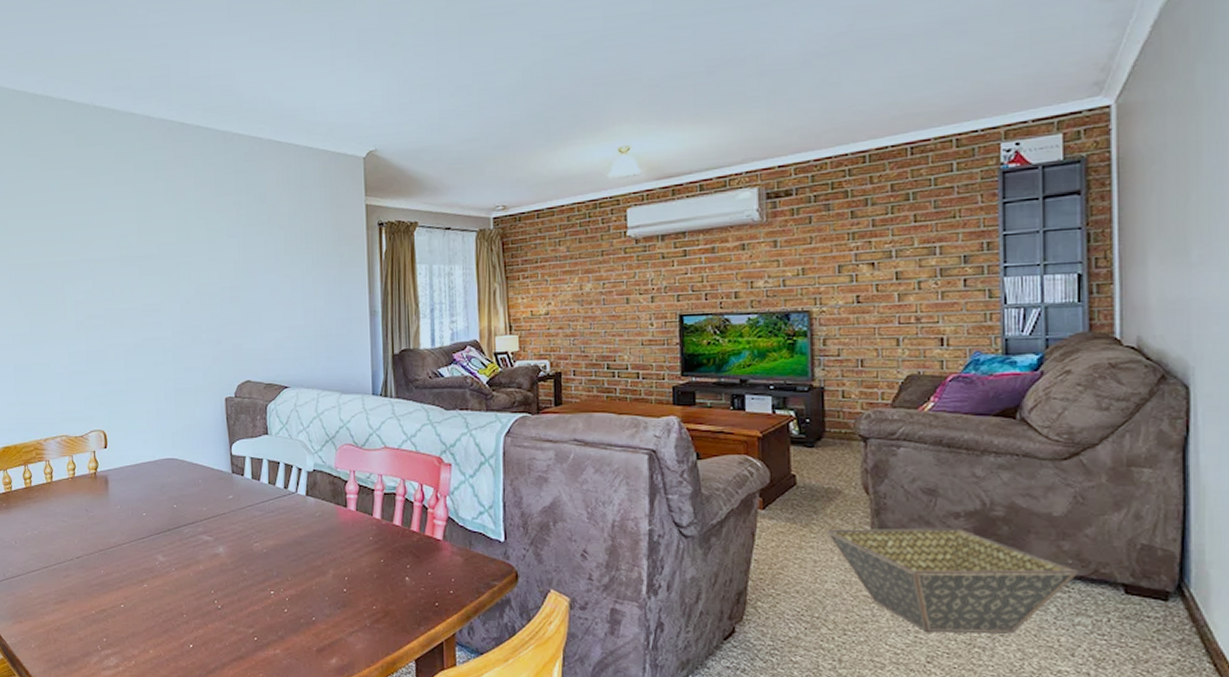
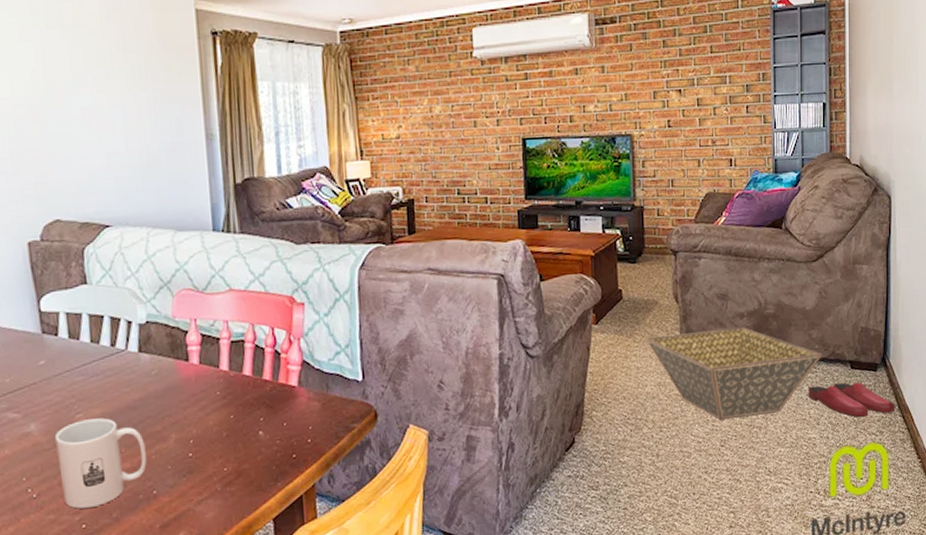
mug: none [237,548,309,624] -> present [54,418,148,509]
slippers: none [1057,608,1200,657] -> present [808,382,895,417]

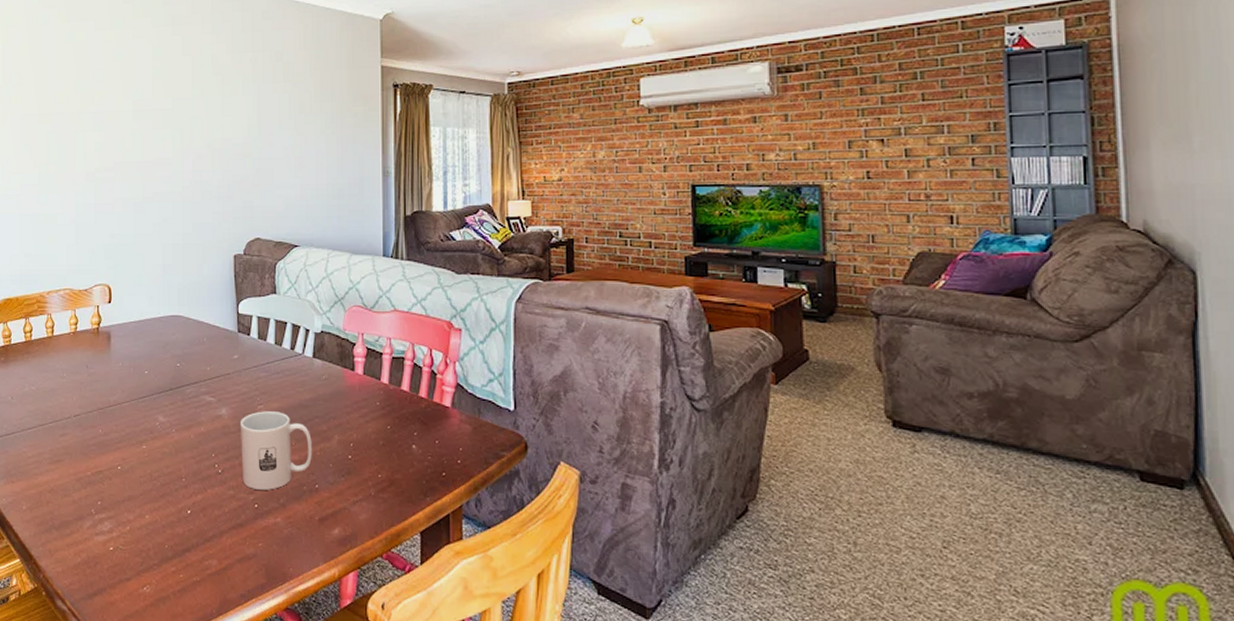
basket: present [646,326,823,421] -> none [840,406,1094,520]
slippers: present [808,382,895,417] -> none [1073,494,1218,548]

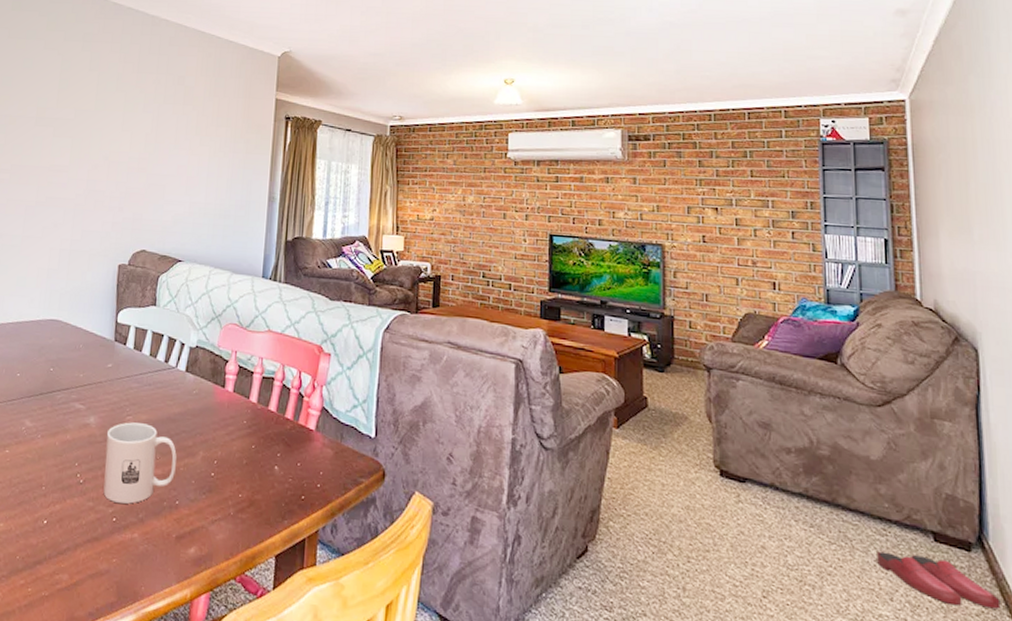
slippers: none [1073,494,1218,548] -> present [877,551,1001,610]

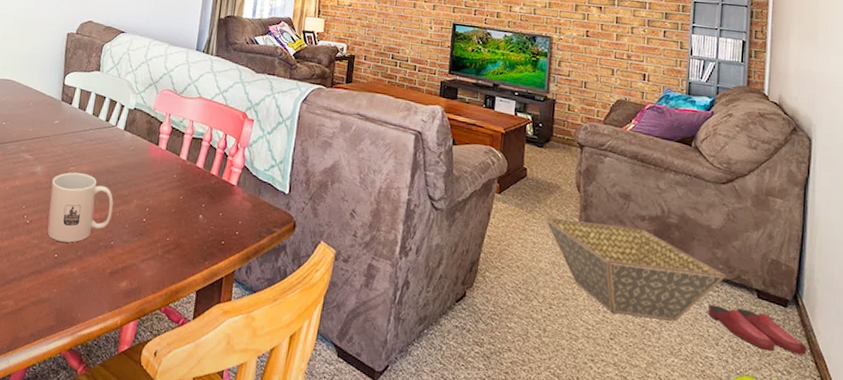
basket: none [674,453,895,573] -> present [545,217,727,322]

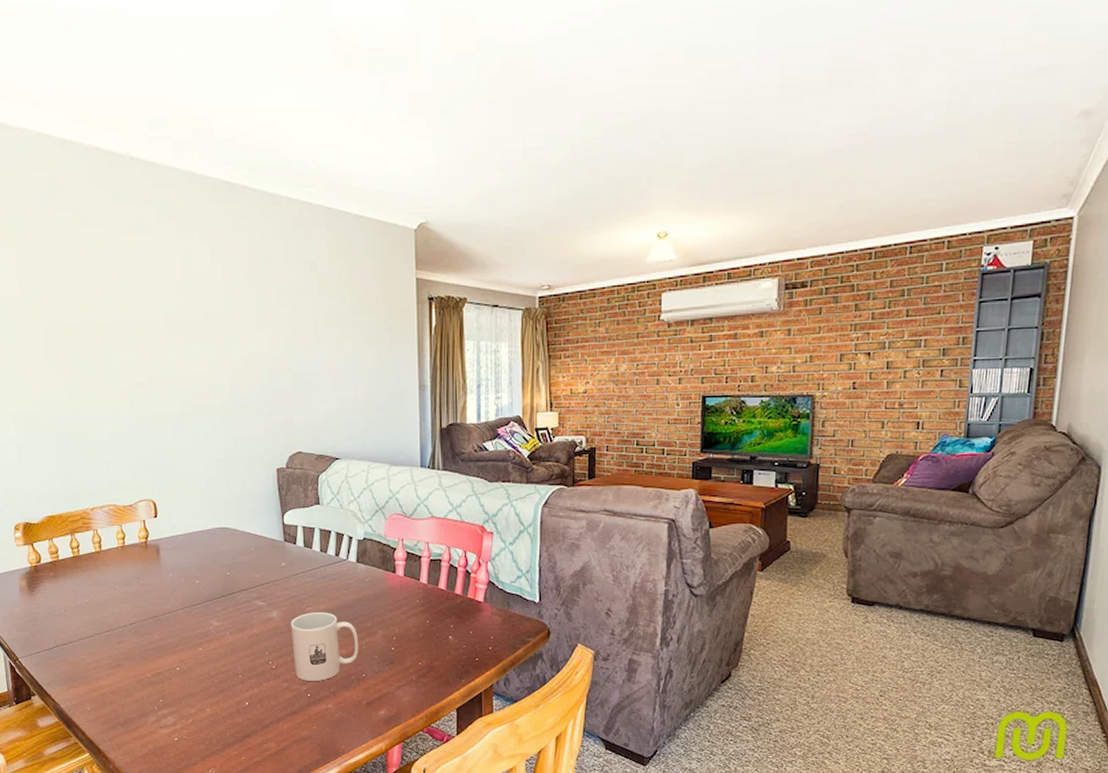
basket: present [545,217,727,322] -> none [811,585,1002,672]
slippers: present [708,304,807,355] -> none [981,649,1081,684]

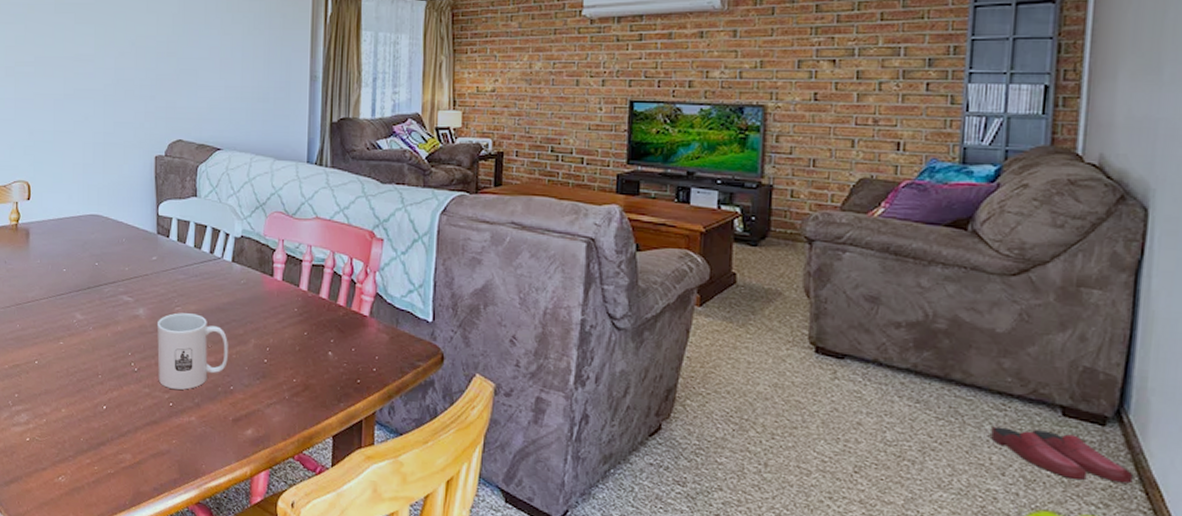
slippers: none [981,649,1081,684] -> present [991,426,1134,484]

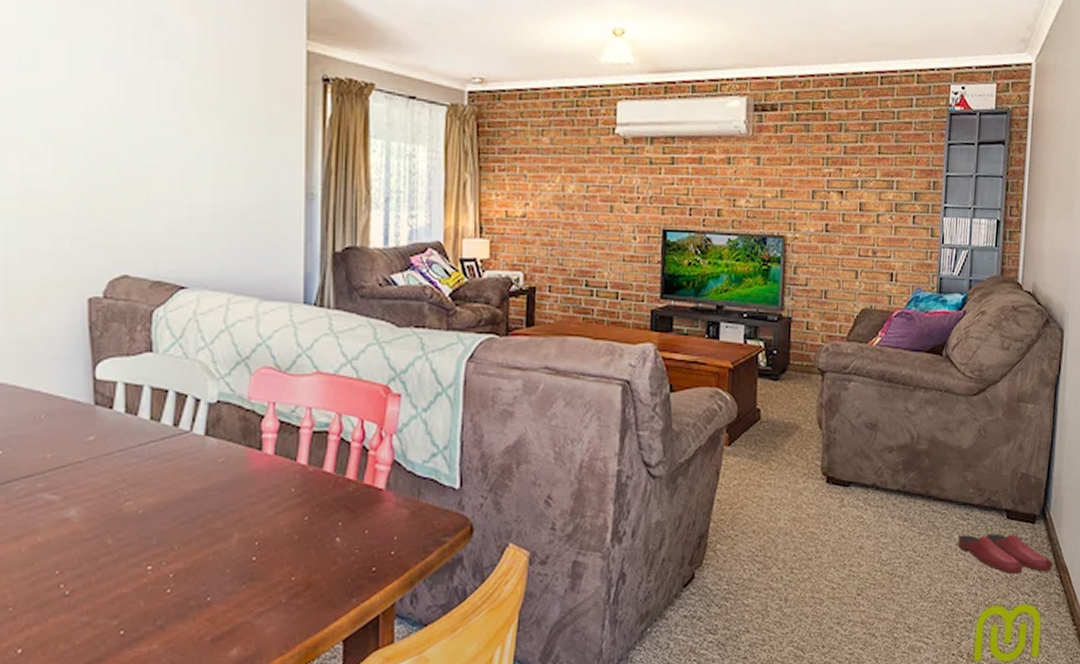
mug: present [156,313,229,390] -> none [97,508,204,612]

